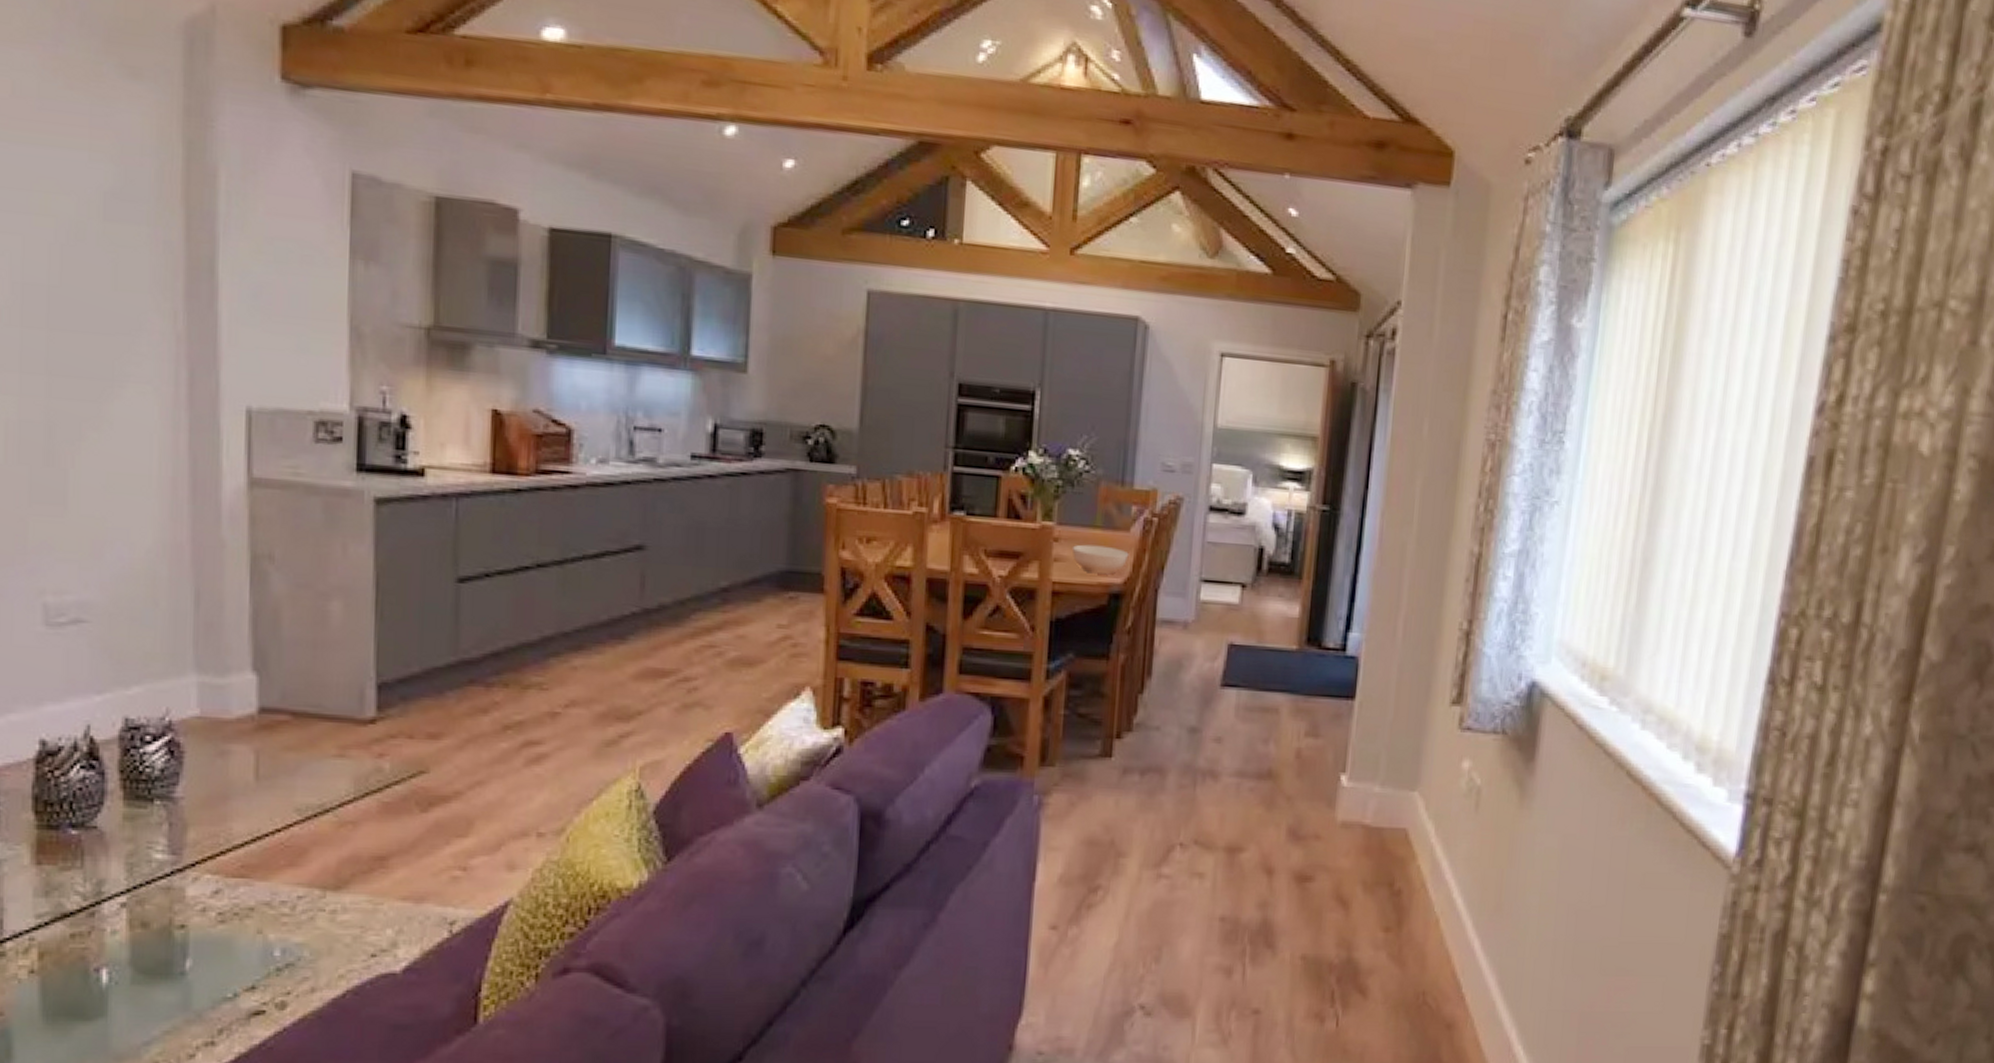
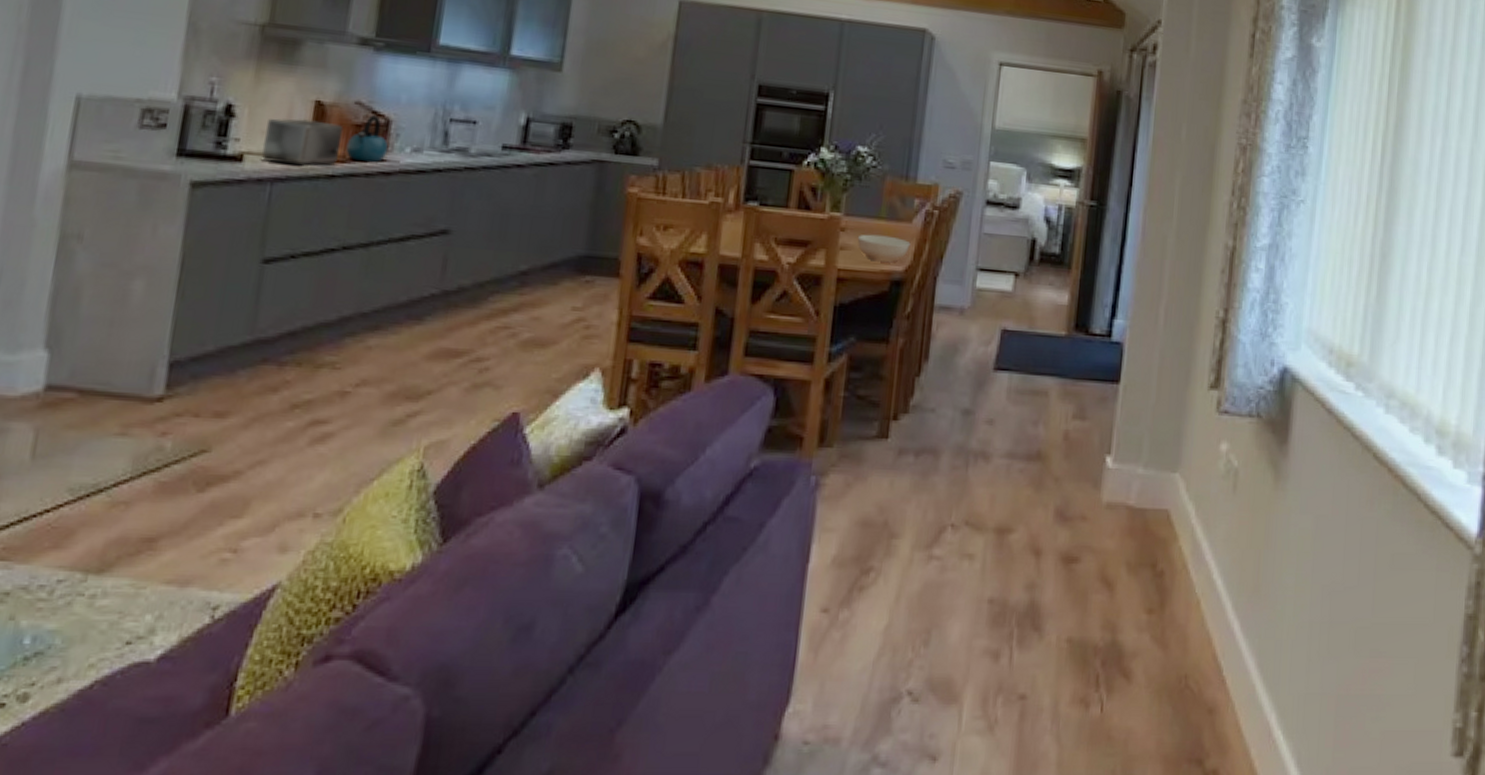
toaster: none [442,429,524,481] -> present [261,118,344,167]
kettle: none [529,424,573,476] -> present [345,115,389,163]

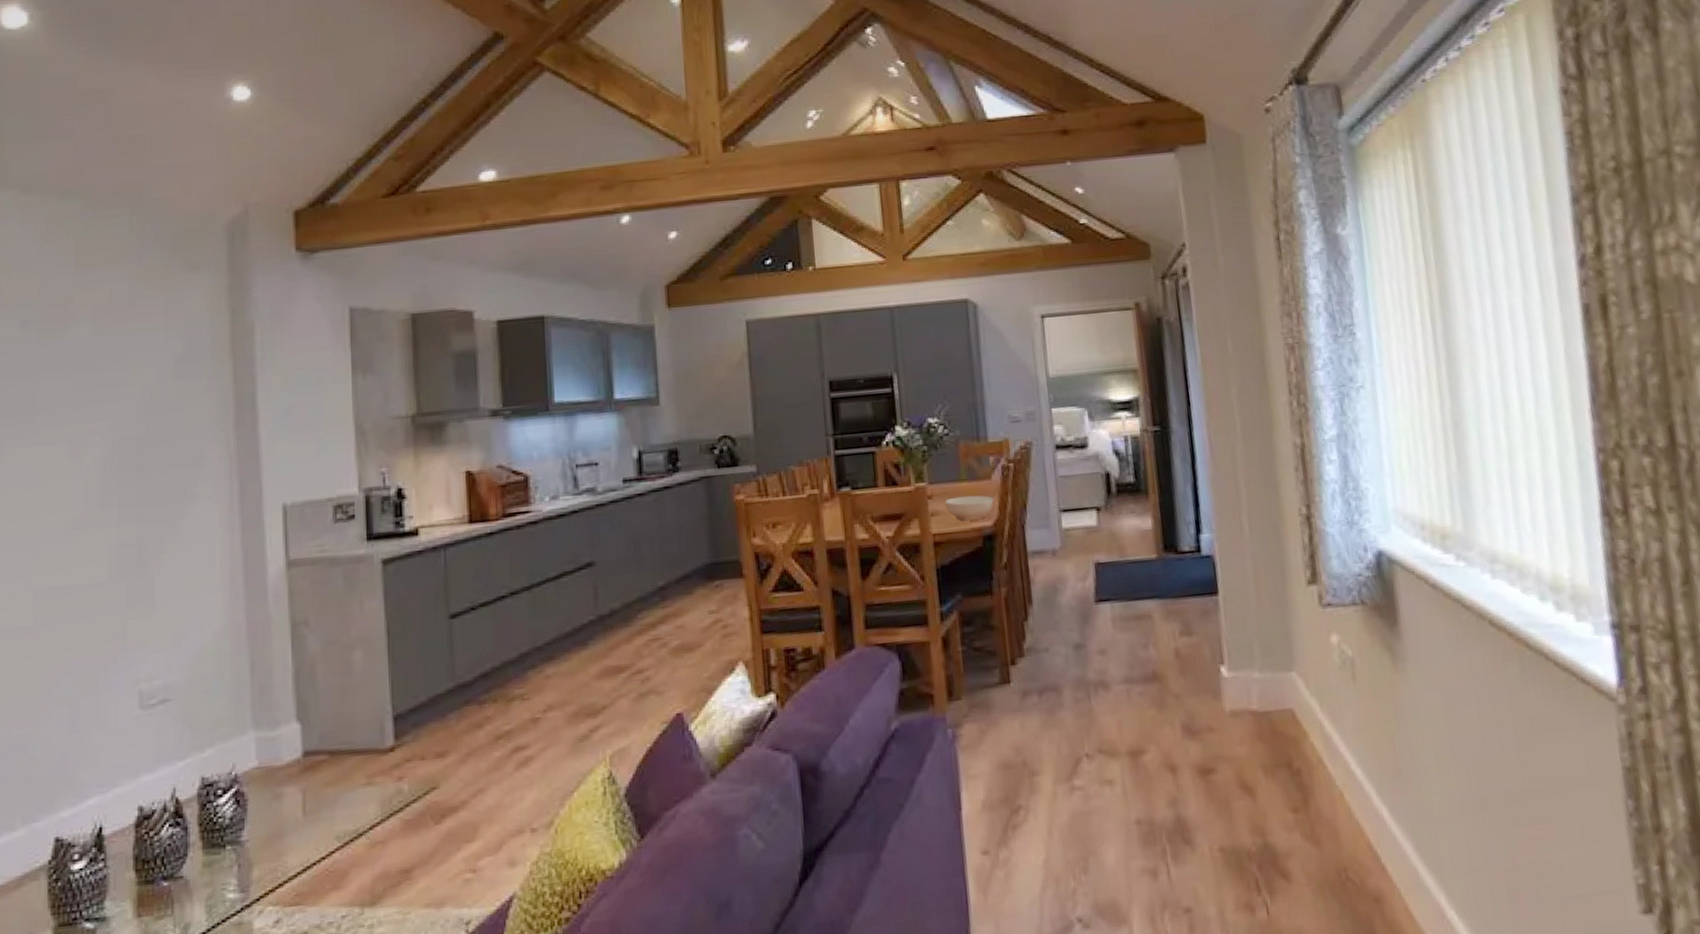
toaster: present [261,118,344,167] -> none [431,488,493,531]
kettle: present [345,115,389,163] -> none [497,474,531,517]

